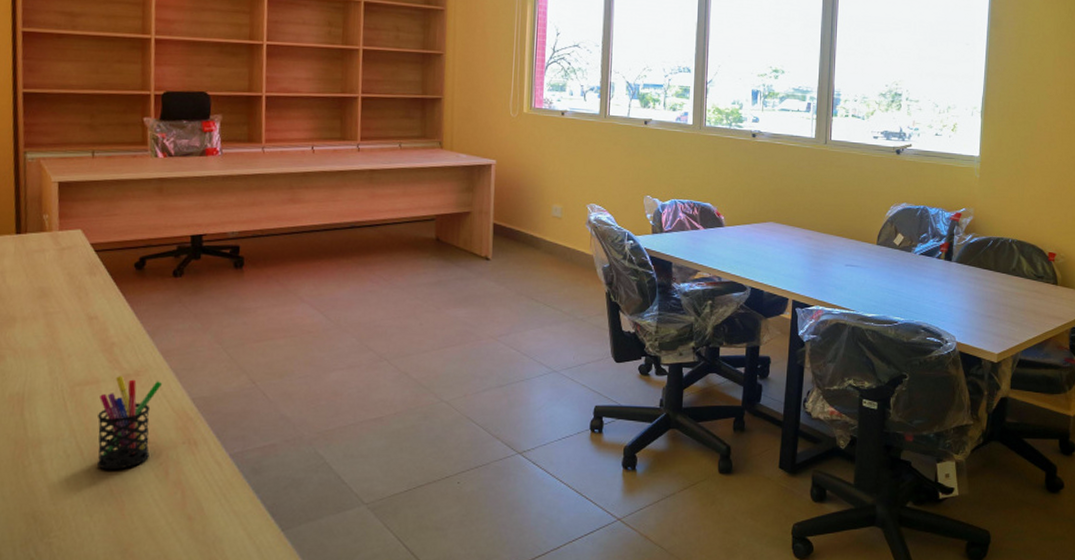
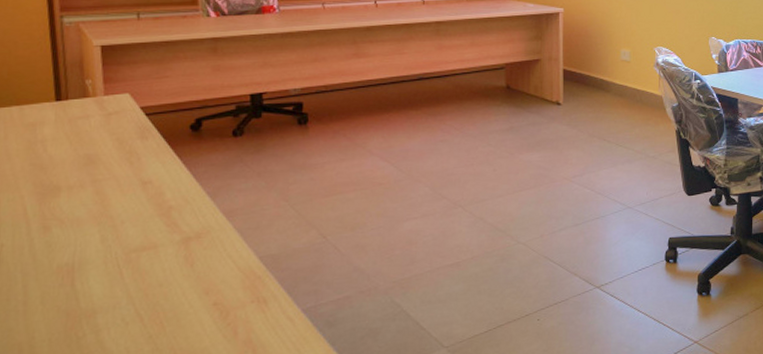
pen holder: present [98,375,163,470] -> none [157,238,227,335]

